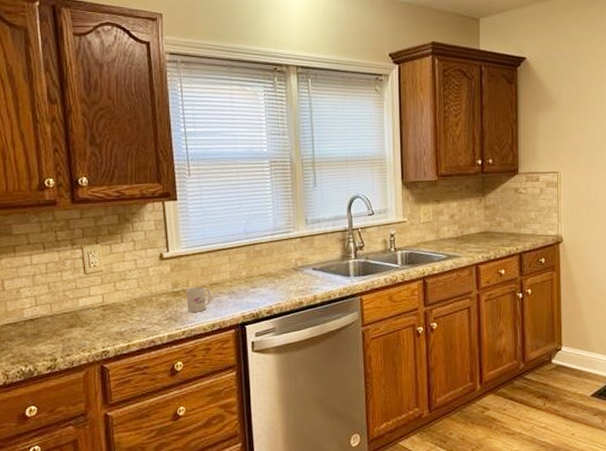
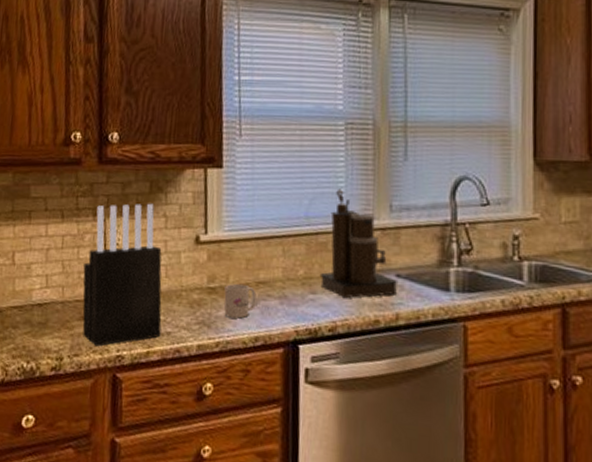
knife block: none [67,232,138,346] -> present [82,203,162,347]
coffee maker: none [258,210,315,288] -> present [319,188,399,298]

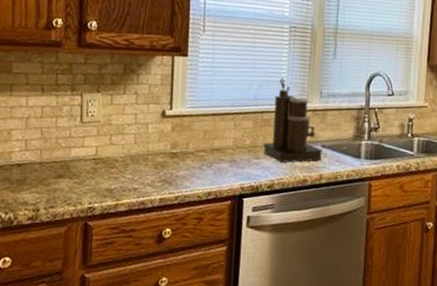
knife block: present [82,203,162,347] -> none [58,82,132,200]
mug: present [224,283,257,319] -> none [183,150,211,178]

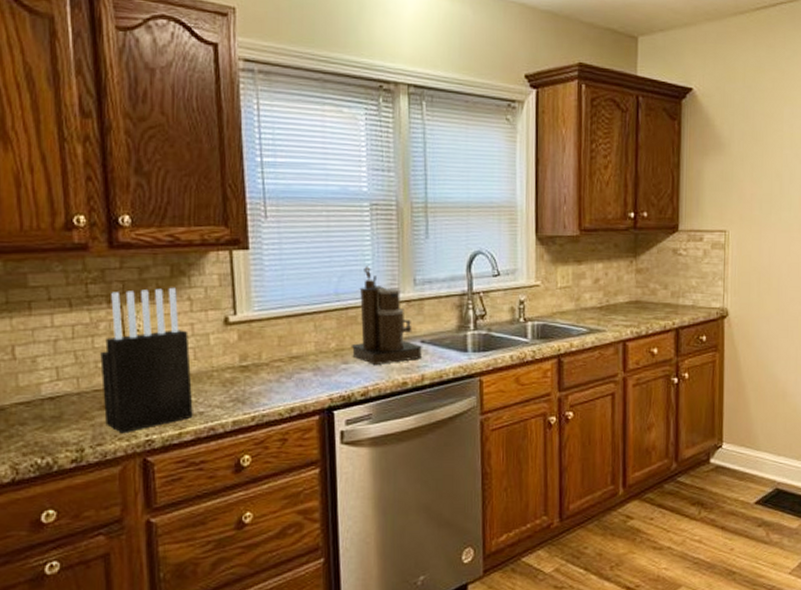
knife block: none [58,82,132,200] -> present [100,287,193,434]

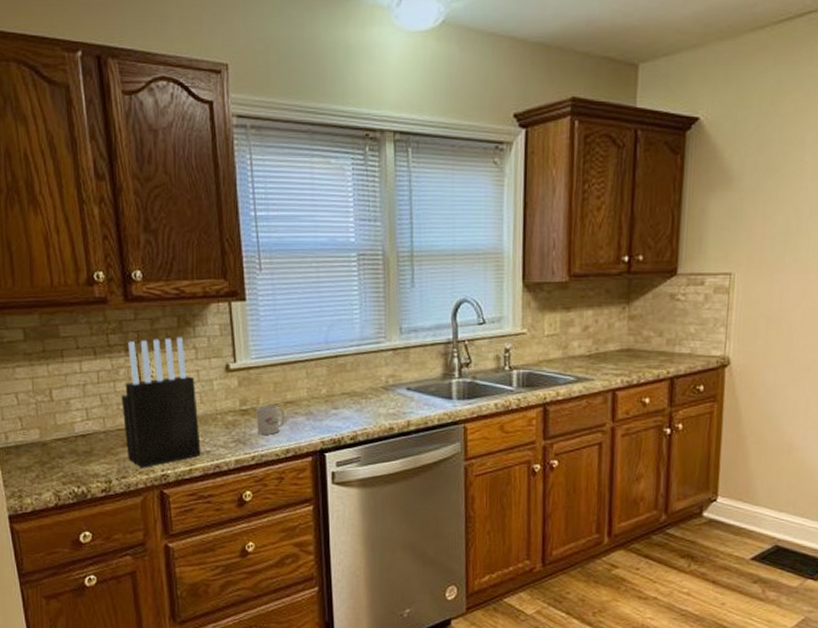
mug: none [257,360,290,393] -> present [256,404,285,435]
coffee maker: present [351,266,423,365] -> none [340,315,409,410]

